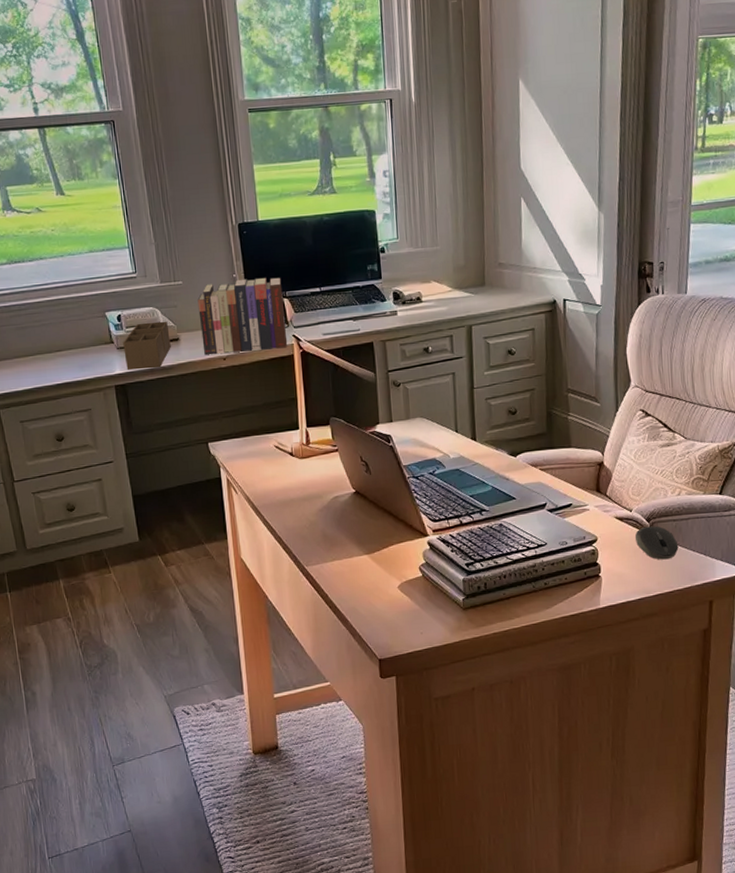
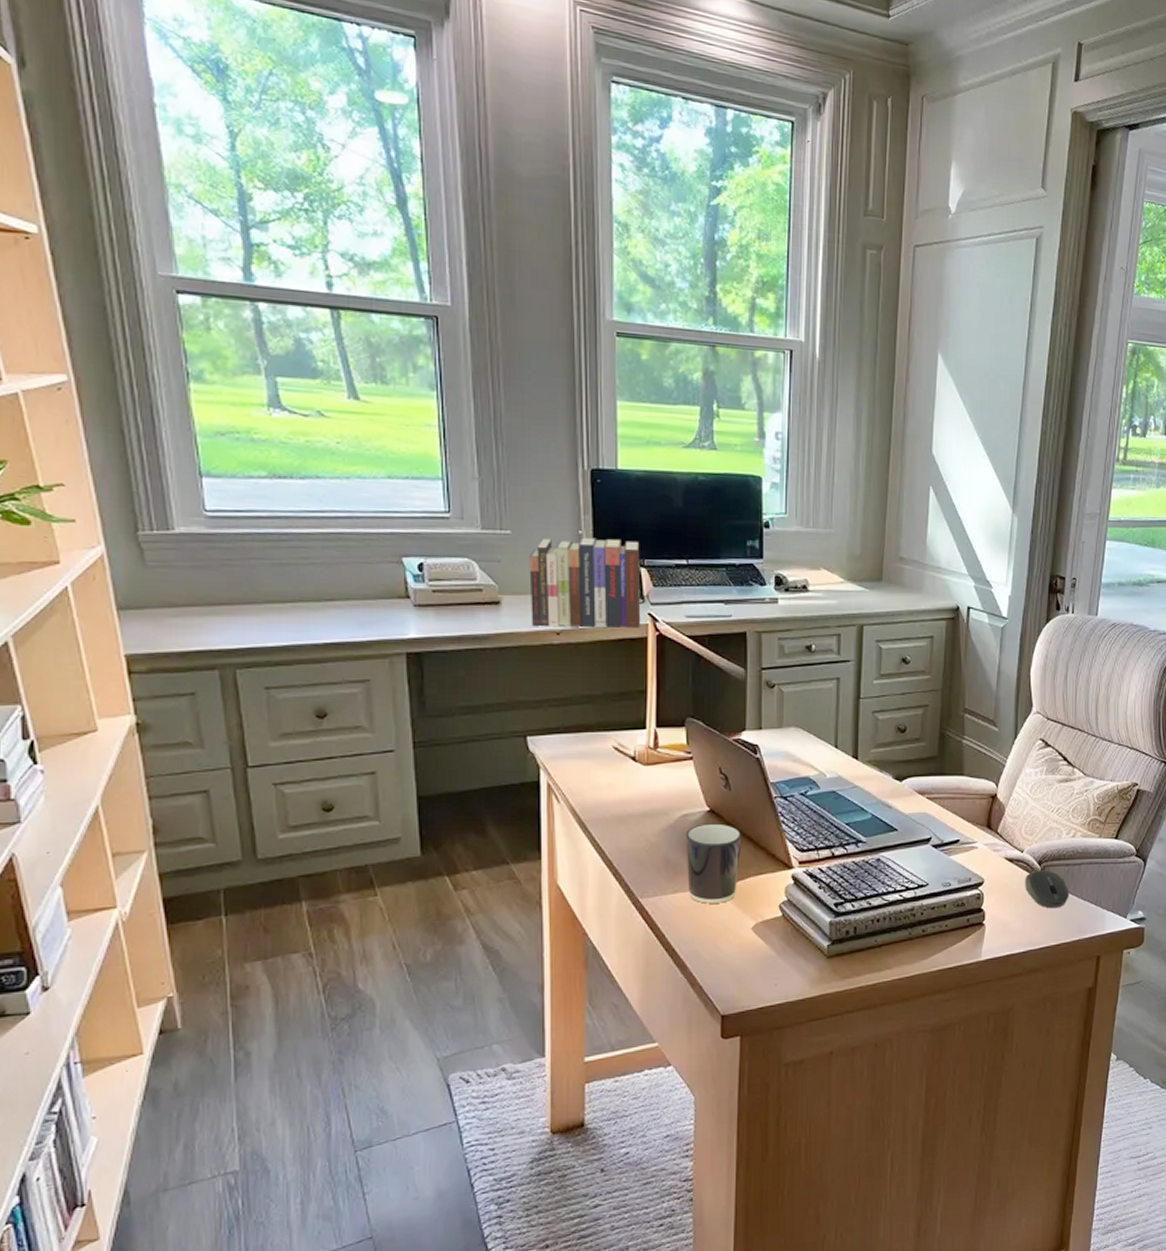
desk organizer: present [123,321,171,371] -> none [423,577,488,636]
mug: none [338,502,384,569] -> present [686,823,742,904]

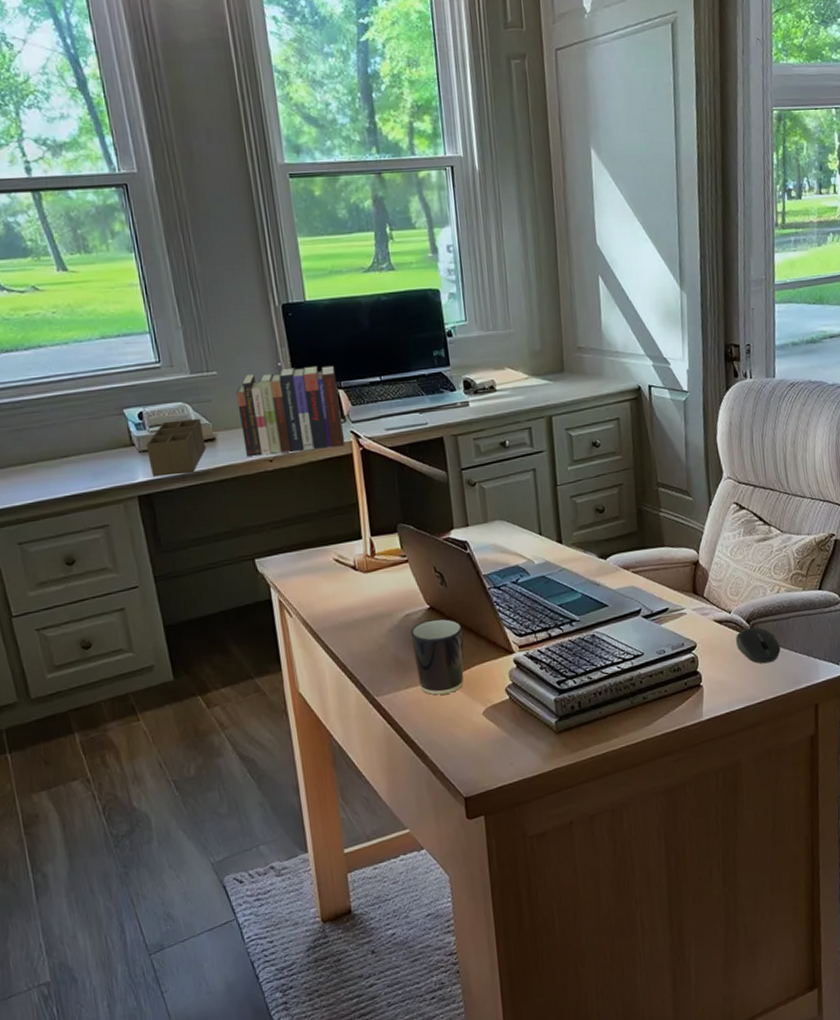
desk organizer: none [423,577,488,636] -> present [146,418,206,478]

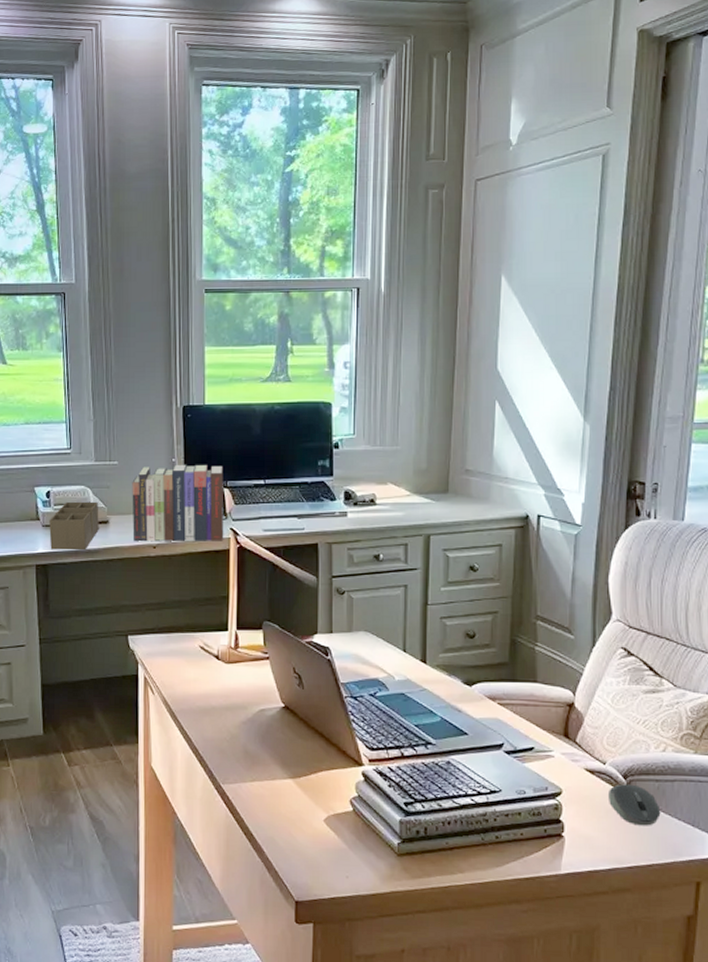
mug: present [410,618,464,695] -> none [263,718,315,794]

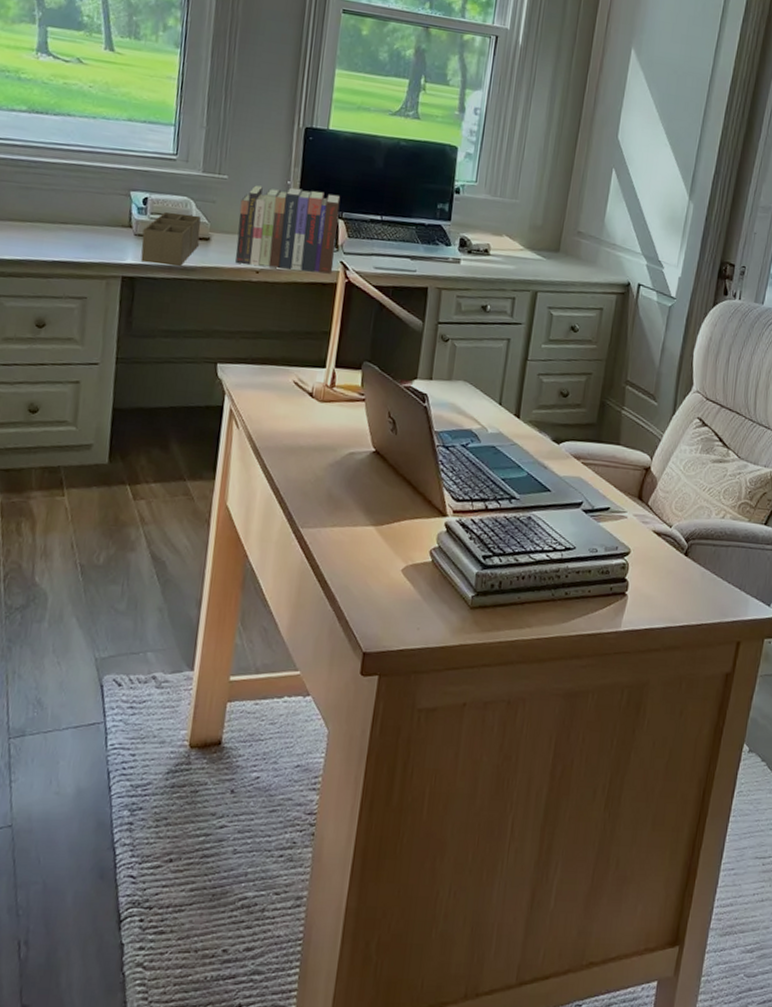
computer mouse: present [607,784,661,826] -> none [670,547,714,588]

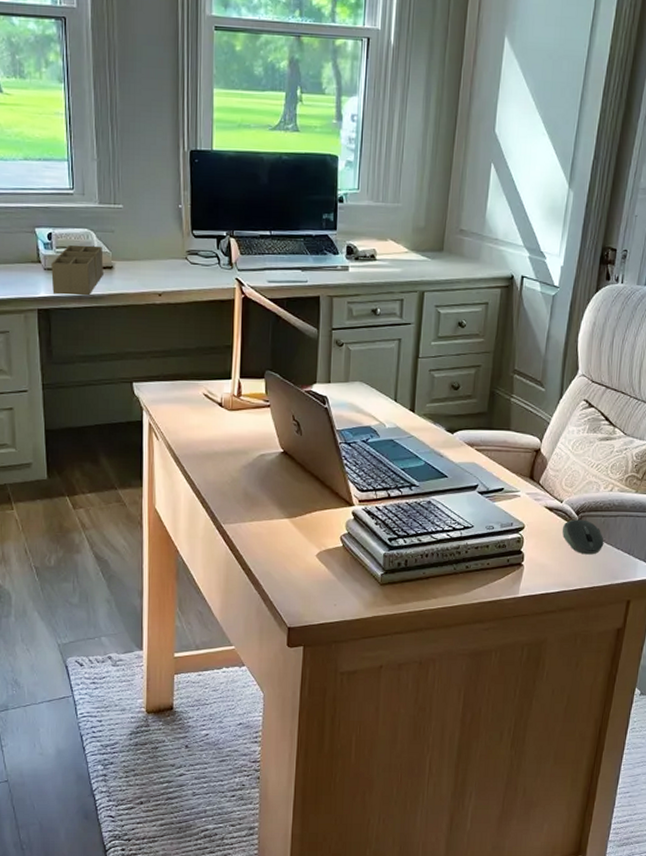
books: present [235,185,341,274] -> none [137,211,230,291]
computer mouse: none [670,547,714,588] -> present [562,519,604,555]

